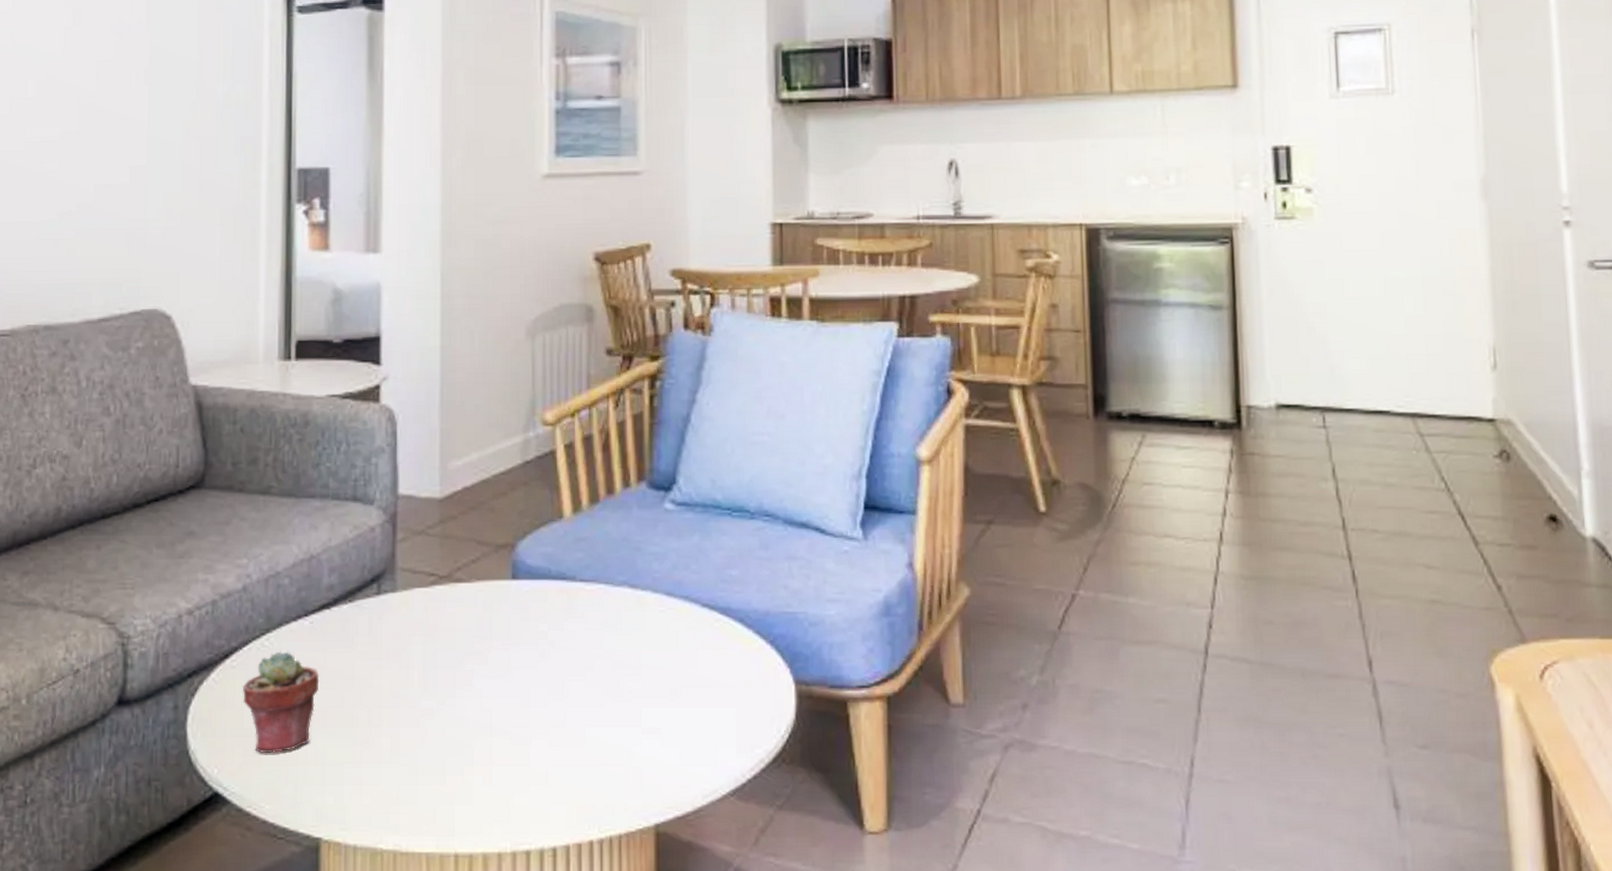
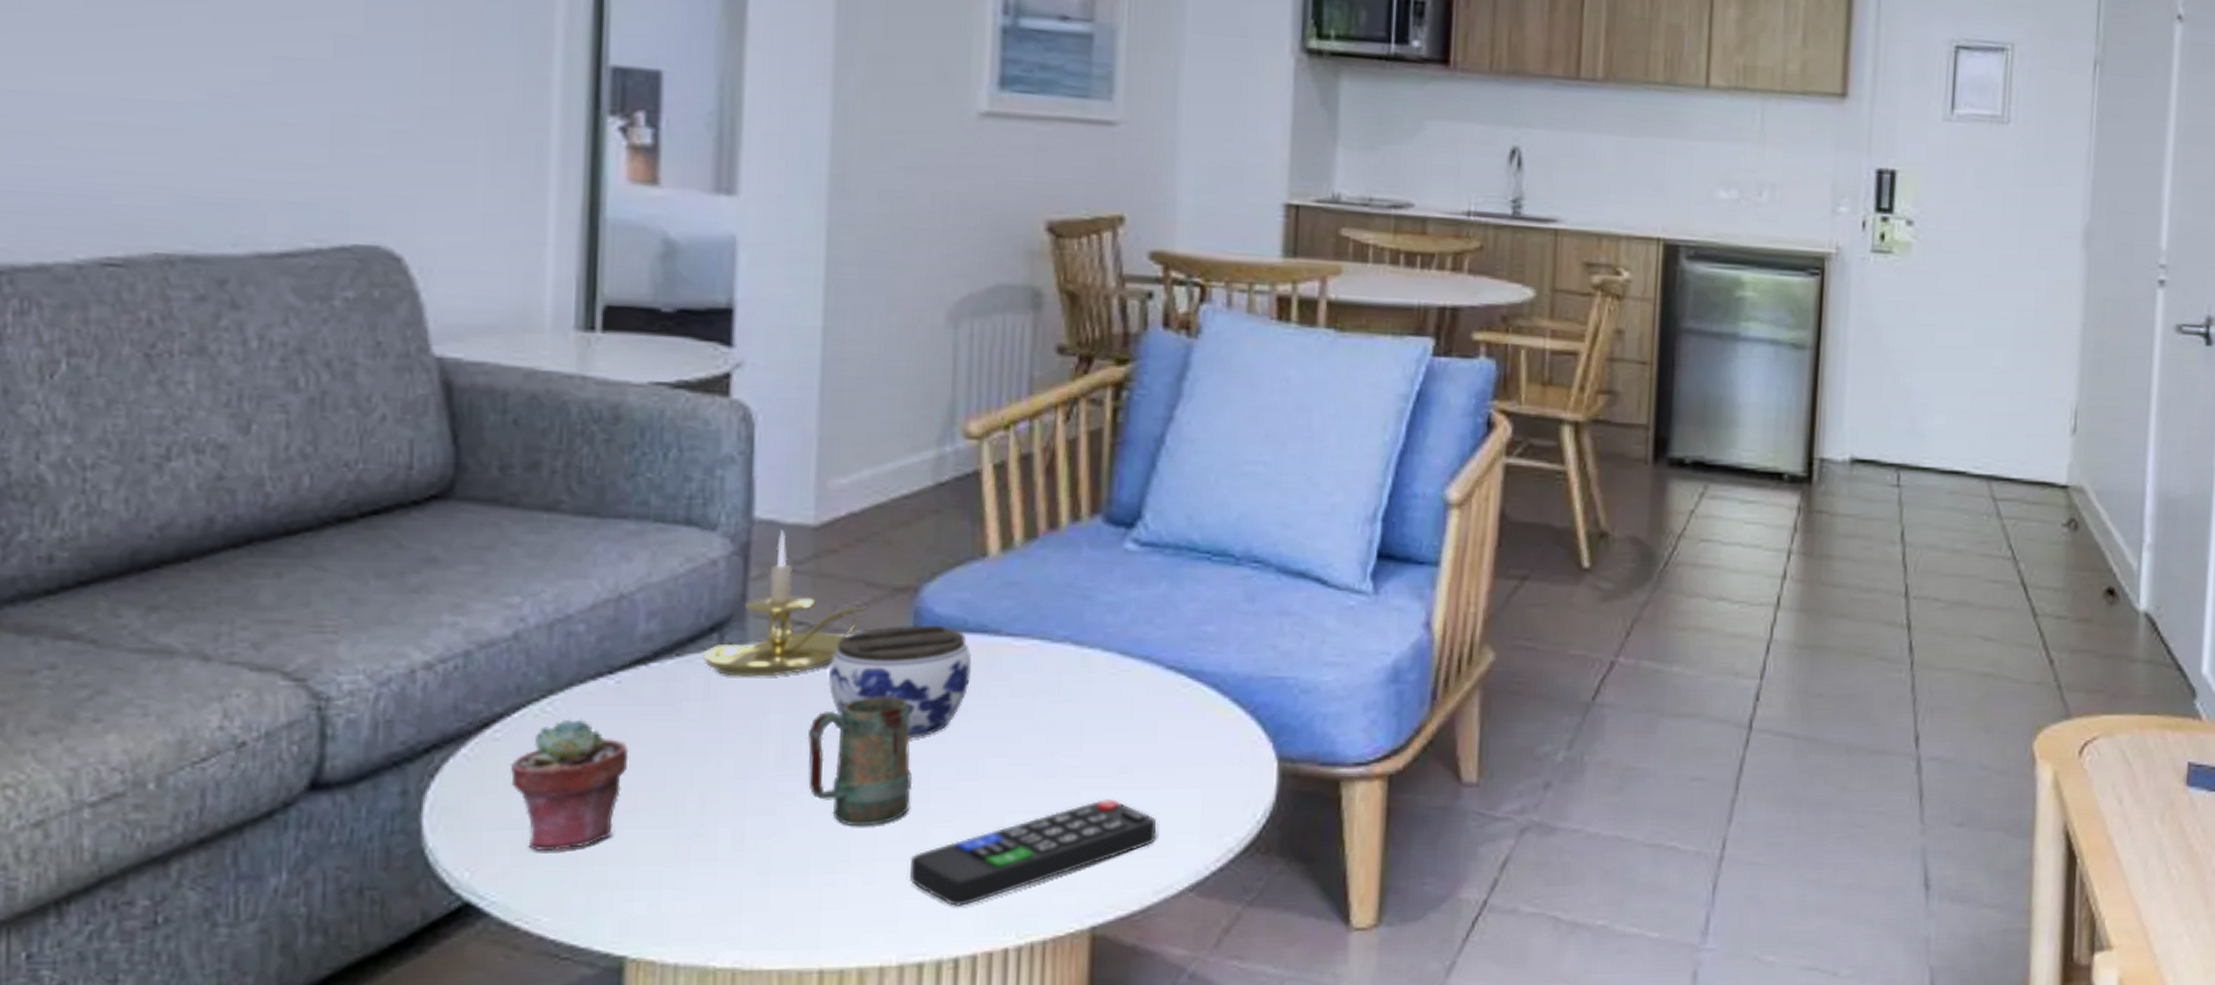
candle holder: none [367,502,478,617] -> present [703,530,867,677]
mug: none [440,631,517,737] -> present [807,696,913,827]
jar: none [453,574,556,666] -> present [828,625,972,739]
remote control: none [518,716,701,805] -> present [910,799,1156,908]

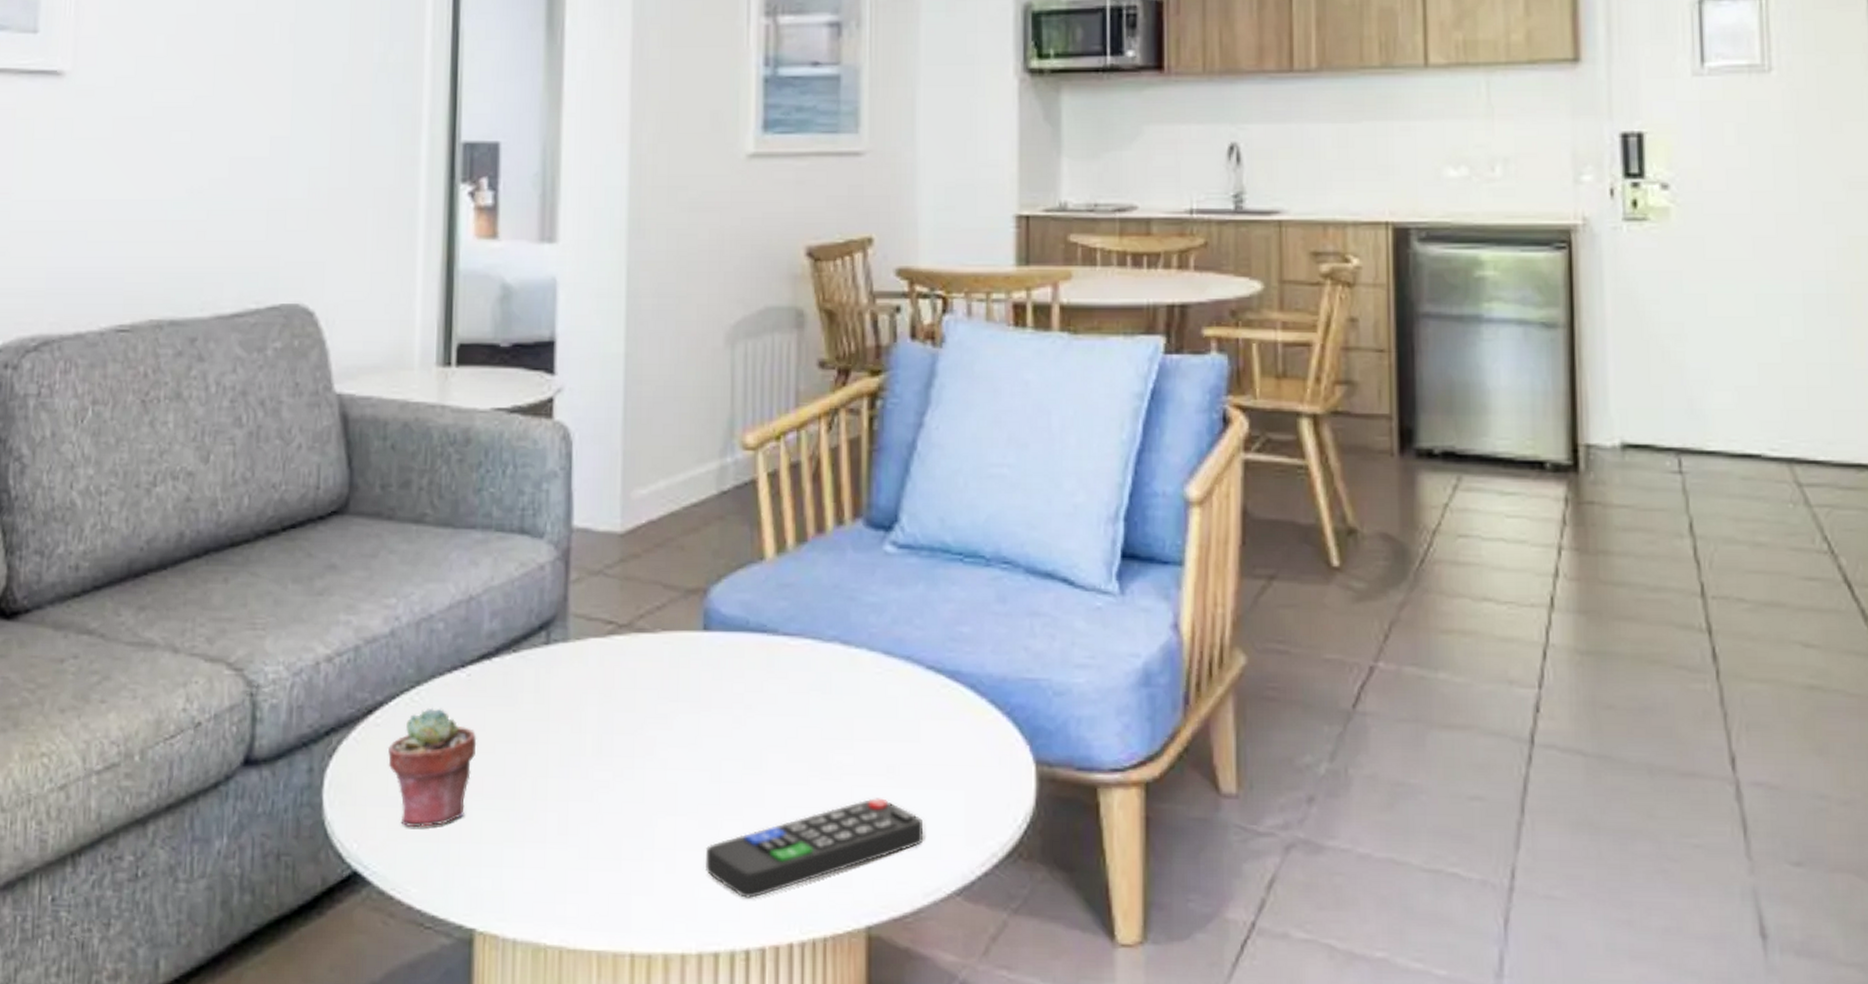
candle holder: present [703,530,867,677] -> none [534,537,664,672]
mug: present [807,696,913,827] -> none [618,691,706,816]
jar: present [828,625,972,739] -> none [634,624,754,733]

